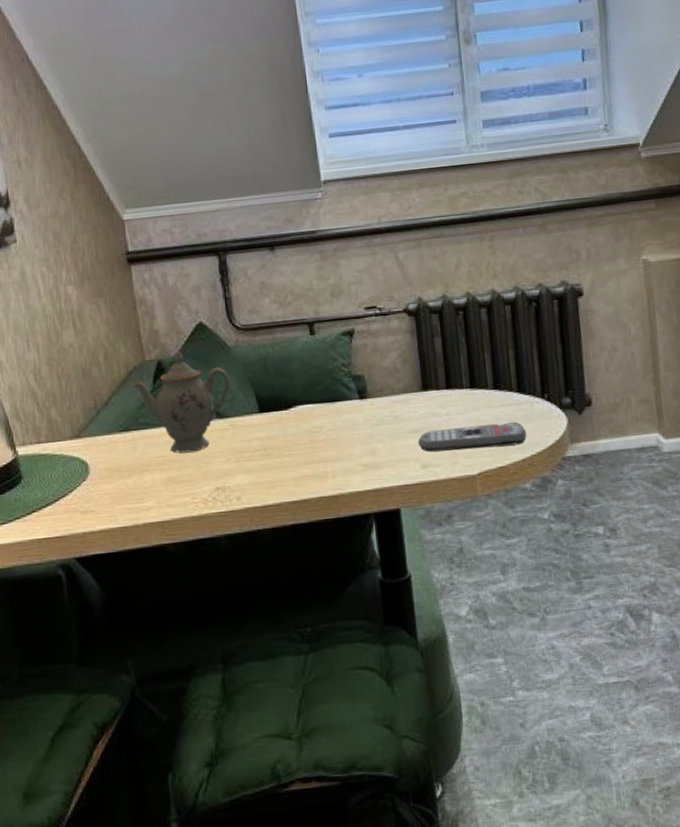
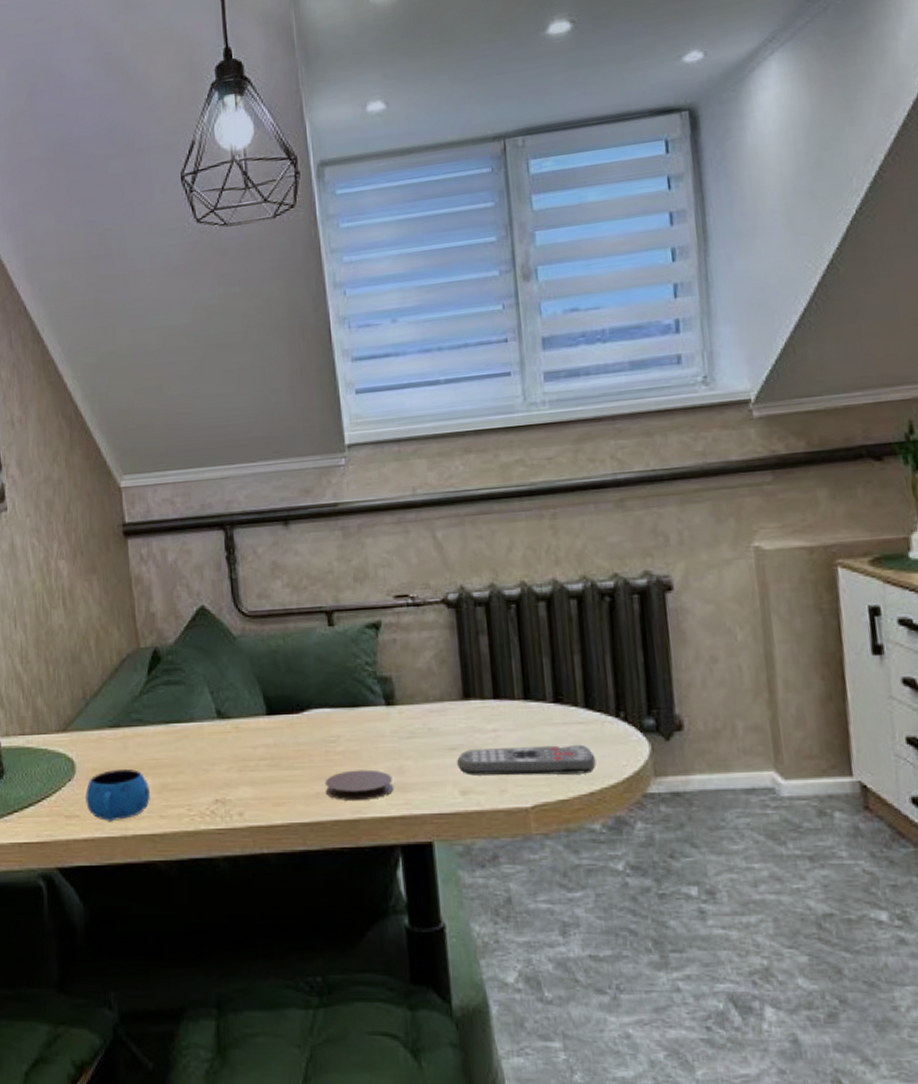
mug: none [99,467,158,514] -> present [85,769,150,822]
teapot: present [131,351,230,453] -> none [124,638,234,757]
coaster: none [310,453,367,480] -> present [324,769,393,802]

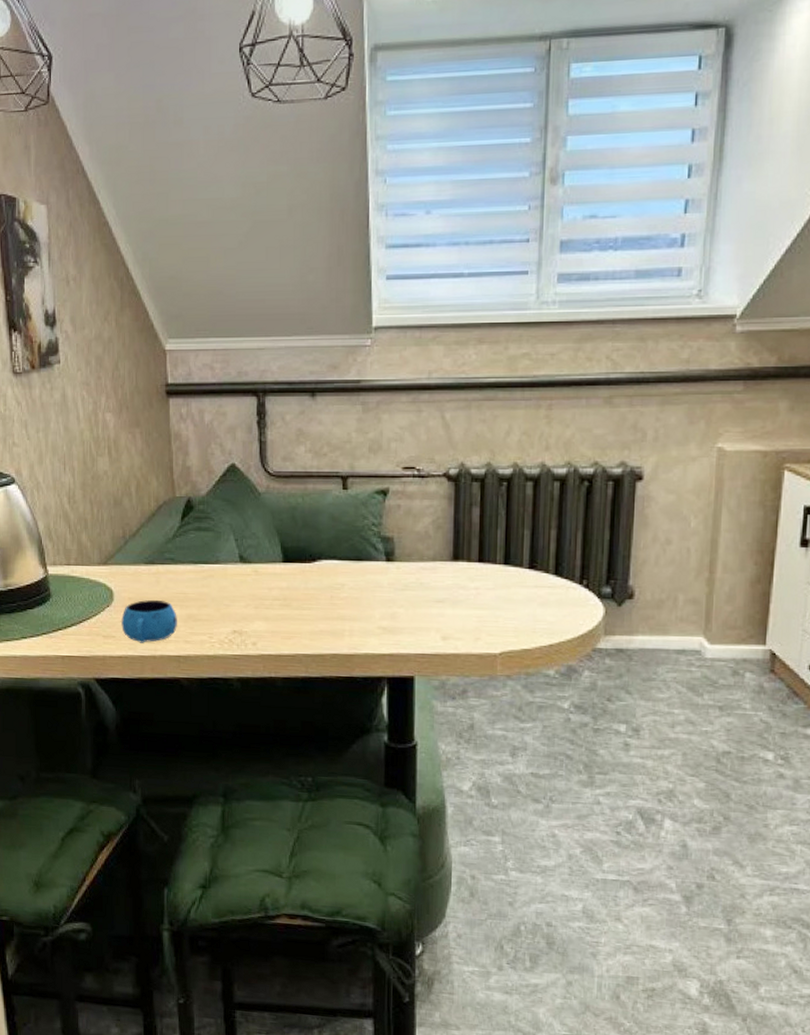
coaster: present [324,769,393,802] -> none [328,613,385,640]
remote control: present [456,744,596,776] -> none [441,603,558,629]

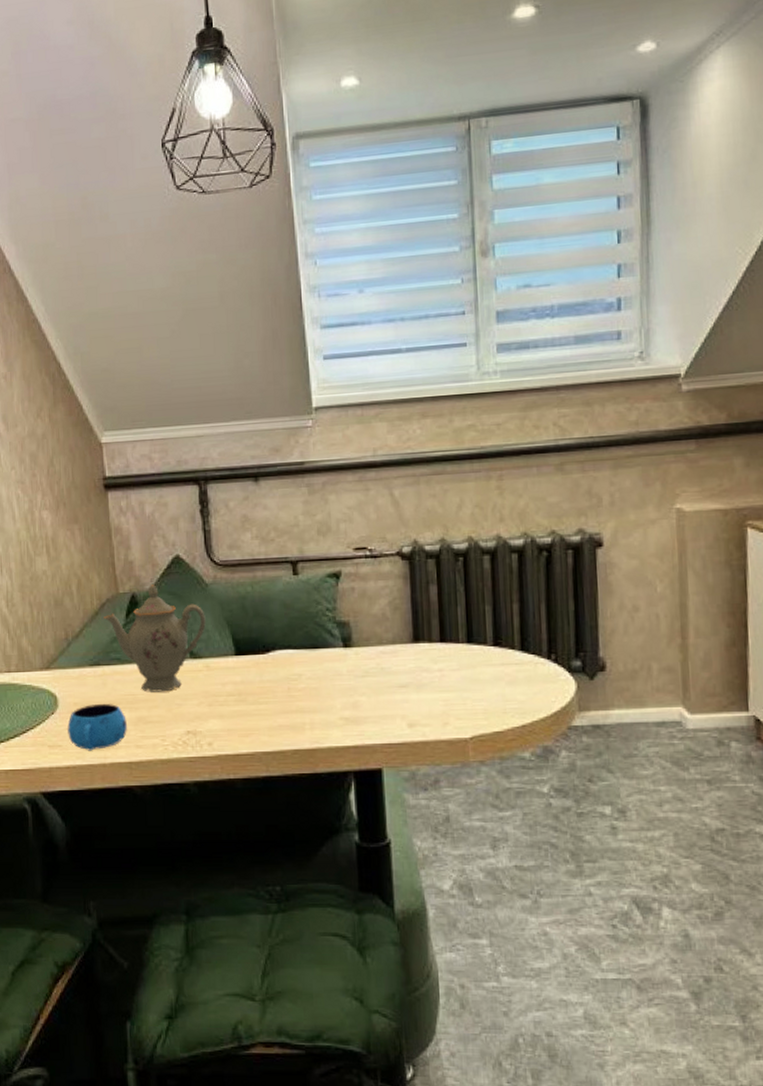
teapot: none [160,491,257,593] -> present [104,585,206,692]

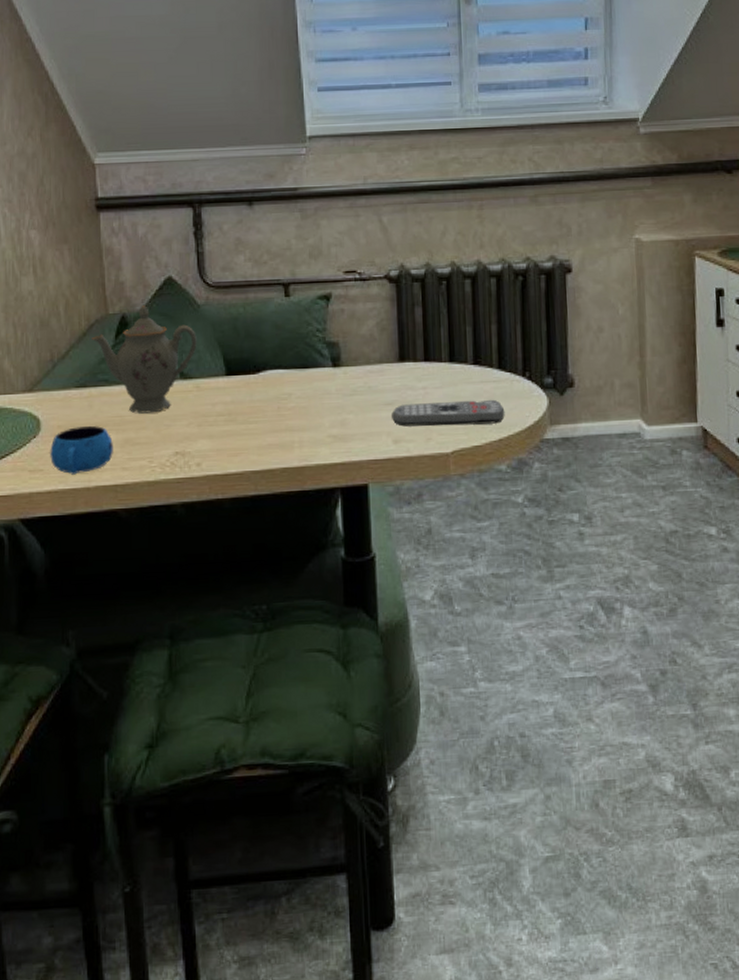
remote control: none [405,683,529,710] -> present [390,399,505,427]

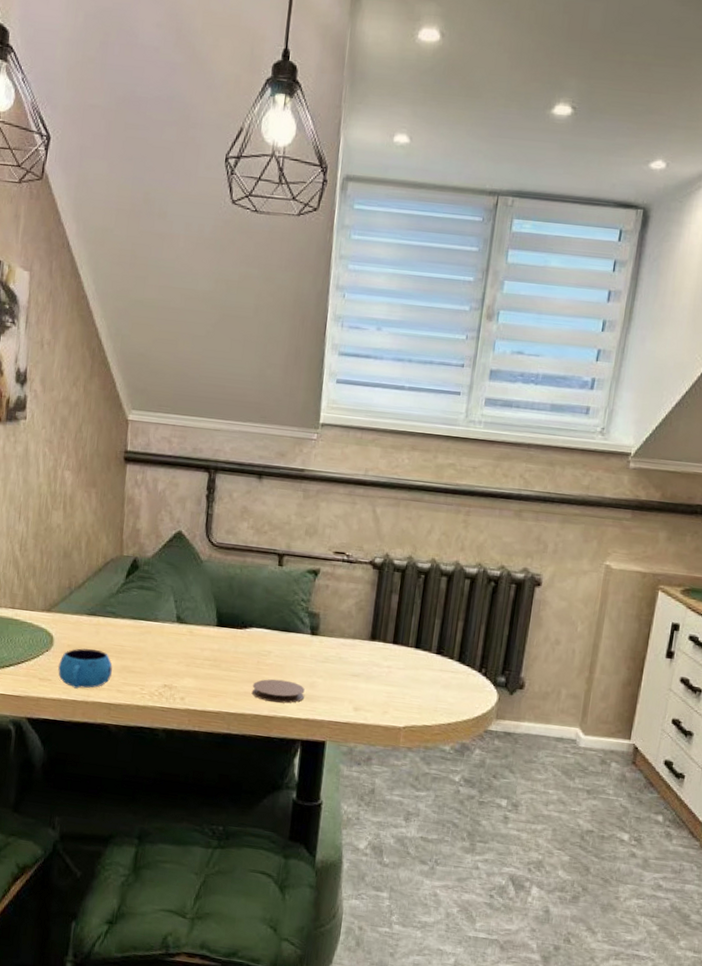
teapot: present [92,306,197,414] -> none [106,553,196,648]
coaster: none [276,423,336,451] -> present [251,679,305,704]
remote control: present [390,399,505,427] -> none [355,678,458,710]

